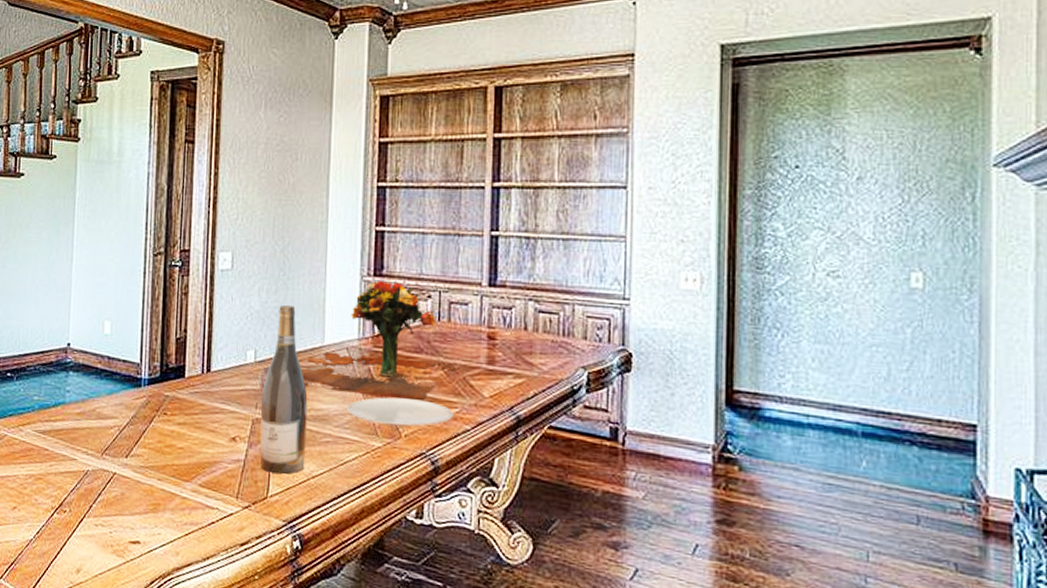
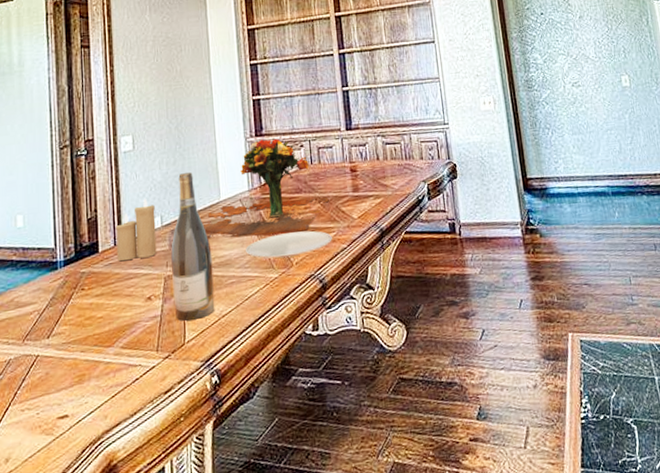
candle: none [203,326,249,394] -> present [115,198,157,262]

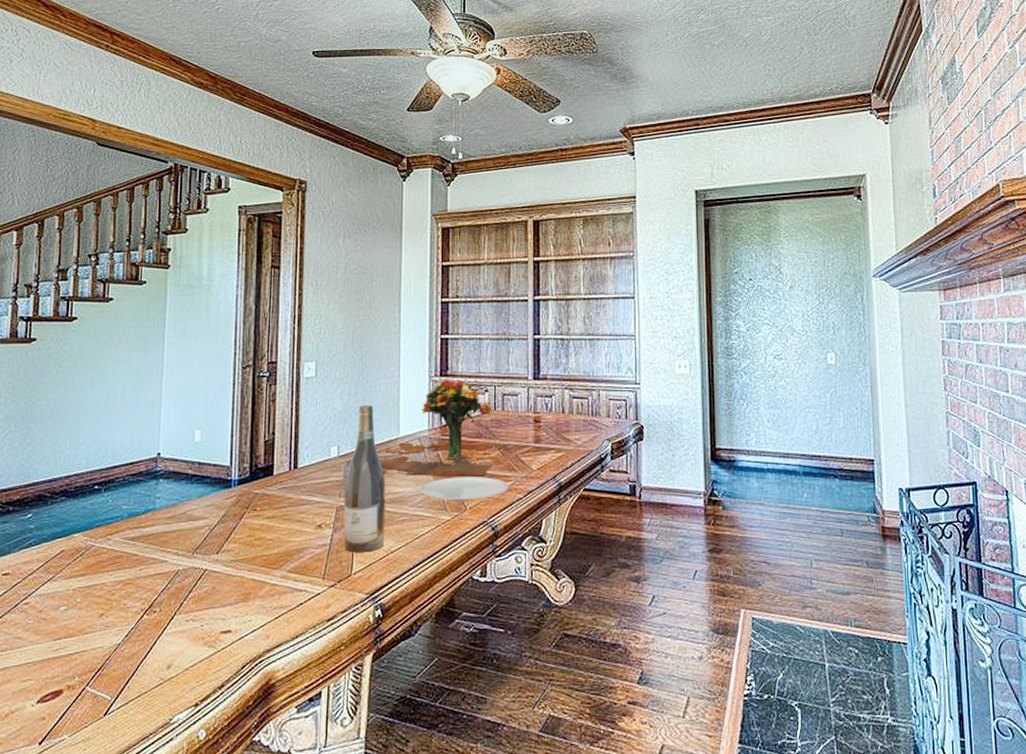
candle: present [115,198,157,262] -> none [290,426,333,487]

